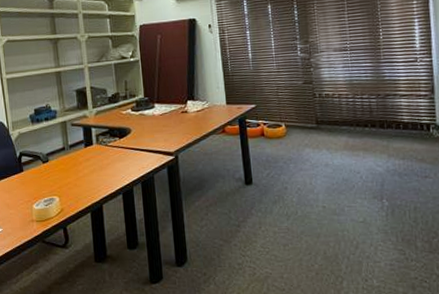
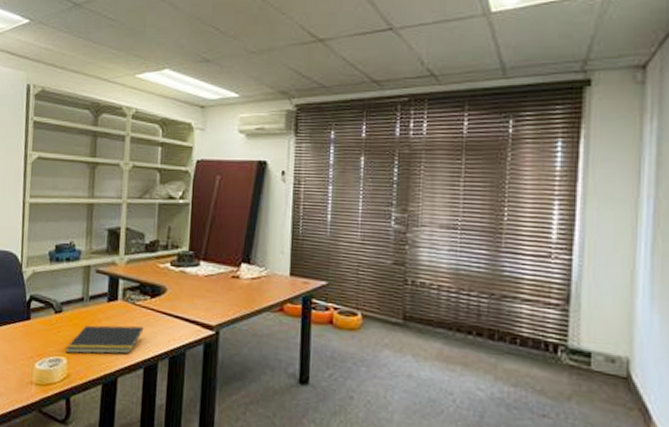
notepad: none [56,161,118,193] -> present [65,325,144,354]

